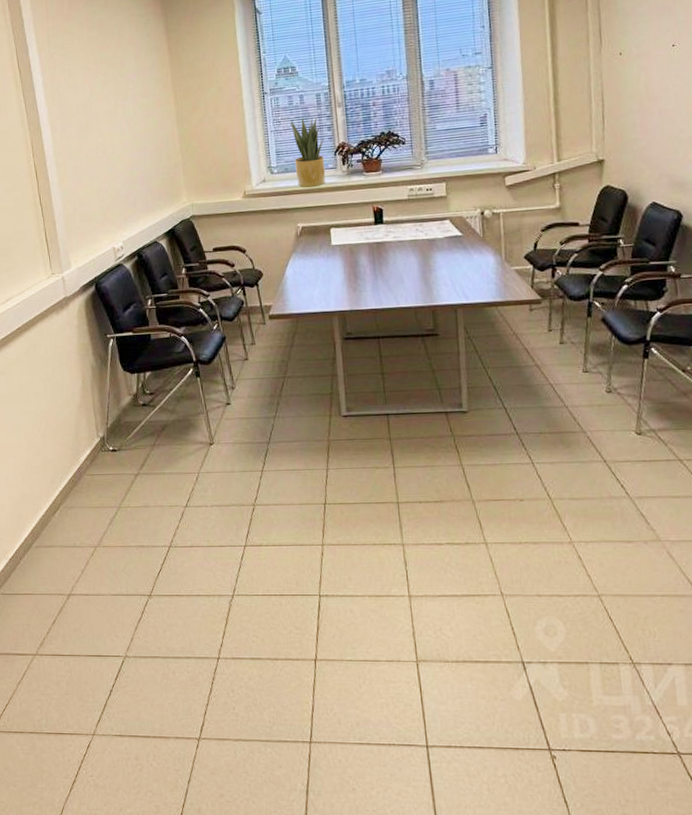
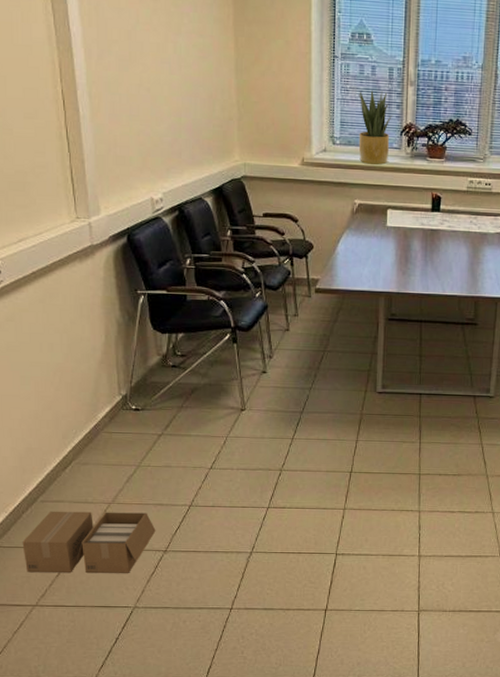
cardboard box: none [21,555,140,620] -> present [22,511,156,573]

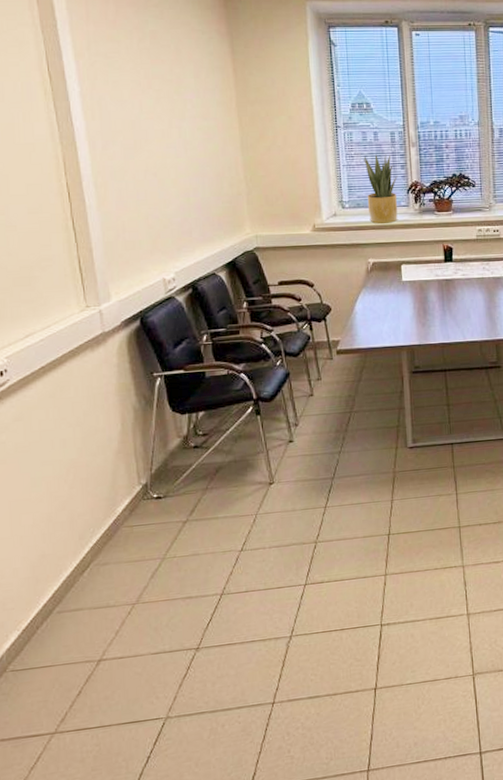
cardboard box: present [22,511,156,573] -> none [37,609,186,695]

